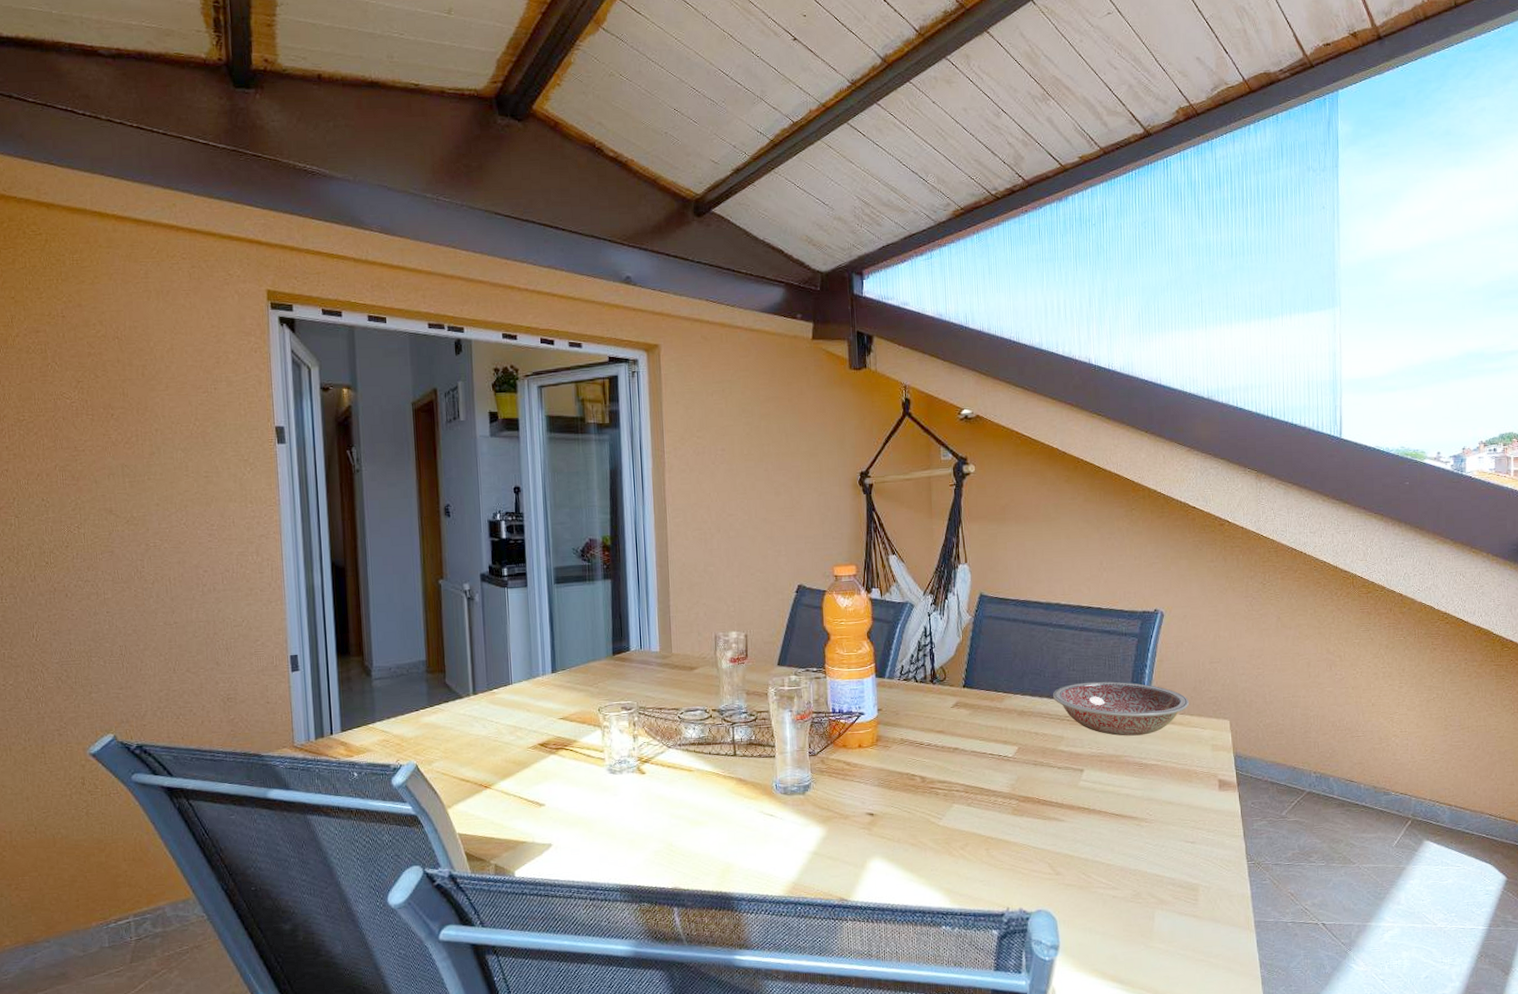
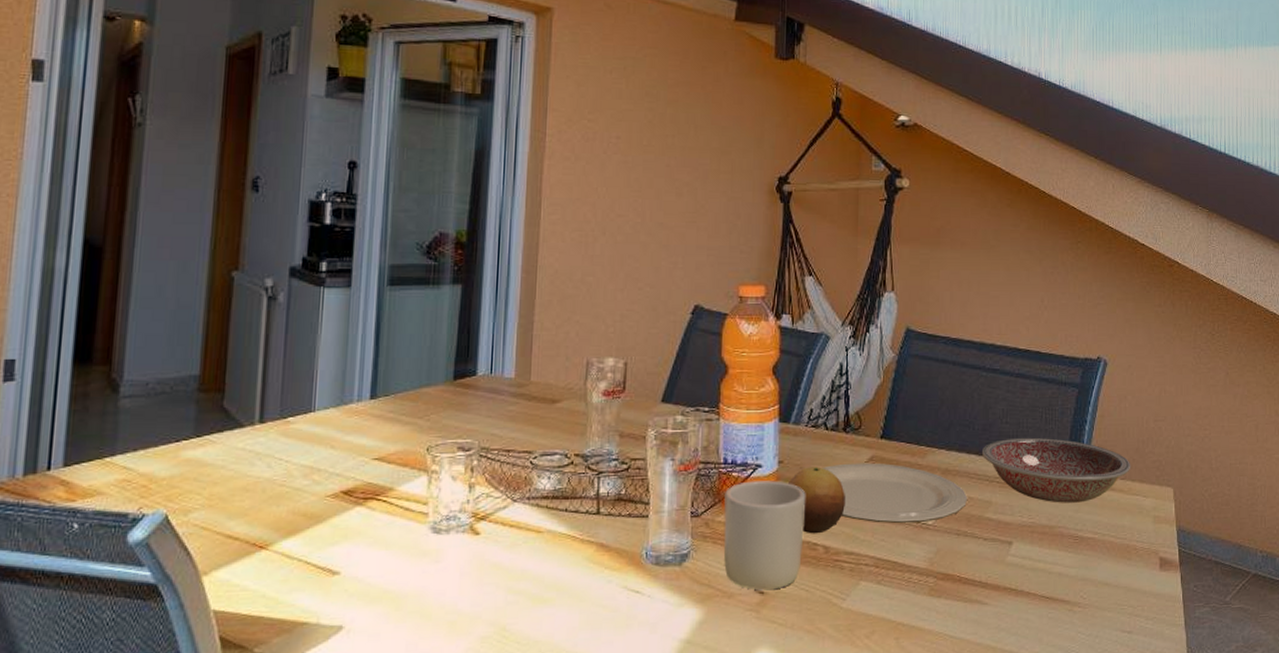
mug: none [835,725,903,813] -> present [723,480,806,591]
fruit: none [886,712,936,767] -> present [787,467,845,534]
plate: none [914,708,1043,757] -> present [822,462,968,524]

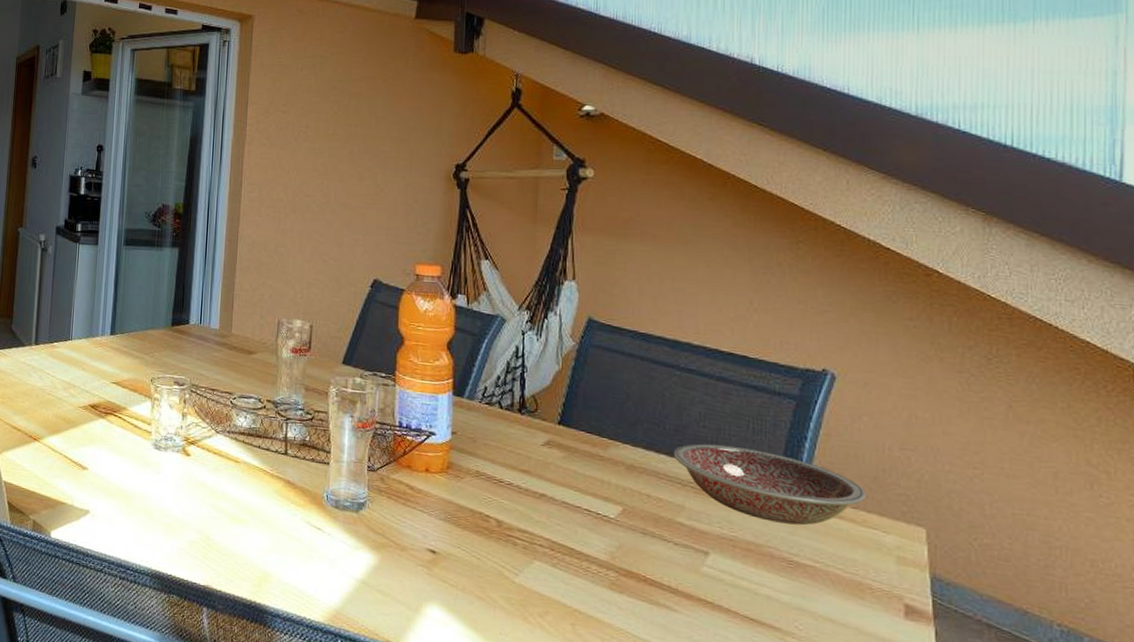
mug: present [723,480,806,591] -> none [397,446,479,552]
fruit: present [787,467,845,534] -> none [460,441,520,507]
plate: present [822,462,968,524] -> none [495,443,656,515]

